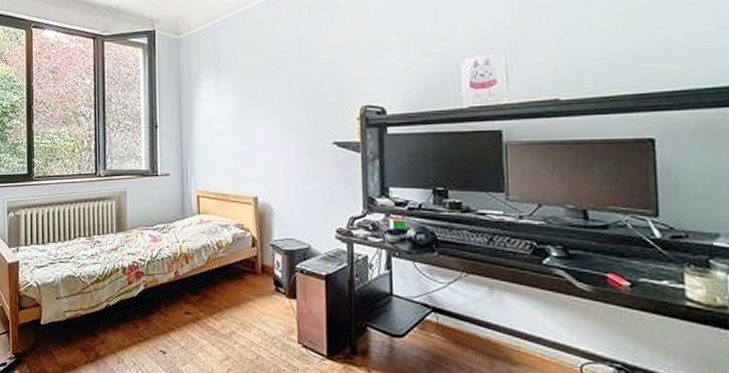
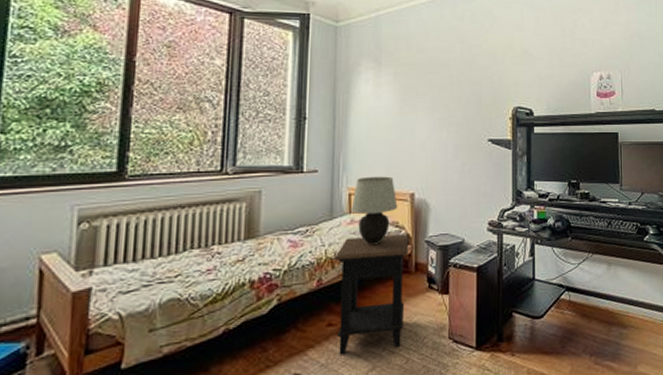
side table: none [187,236,255,344] -> present [334,235,409,355]
table lamp: none [200,180,242,244] -> present [351,176,398,244]

